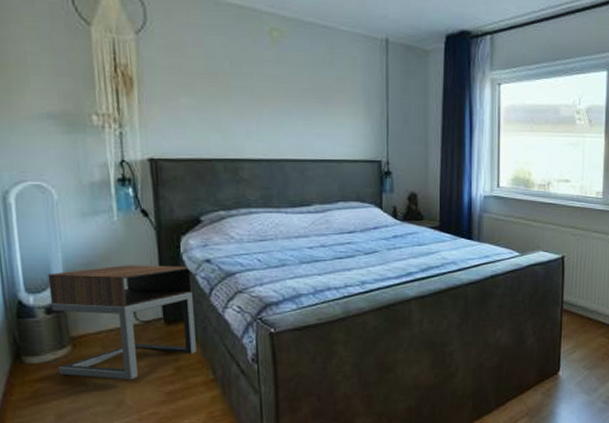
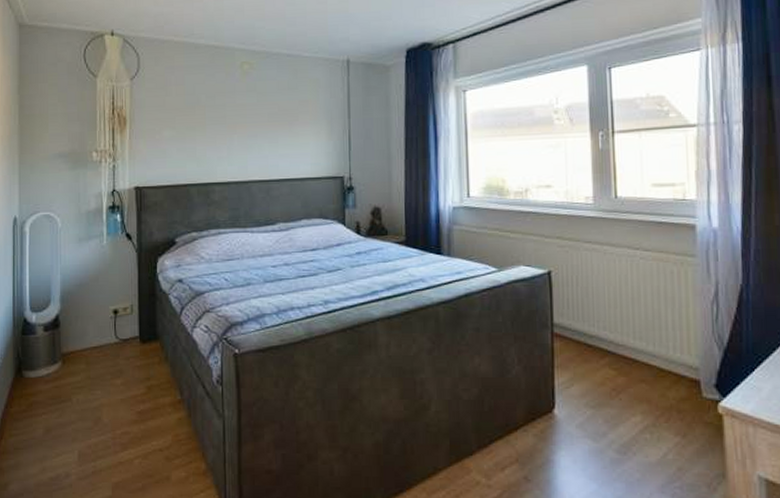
nightstand: present [47,265,196,380] -> none [48,285,166,397]

